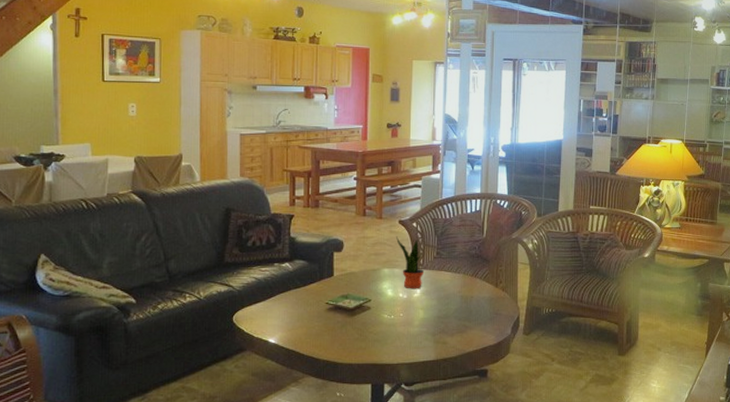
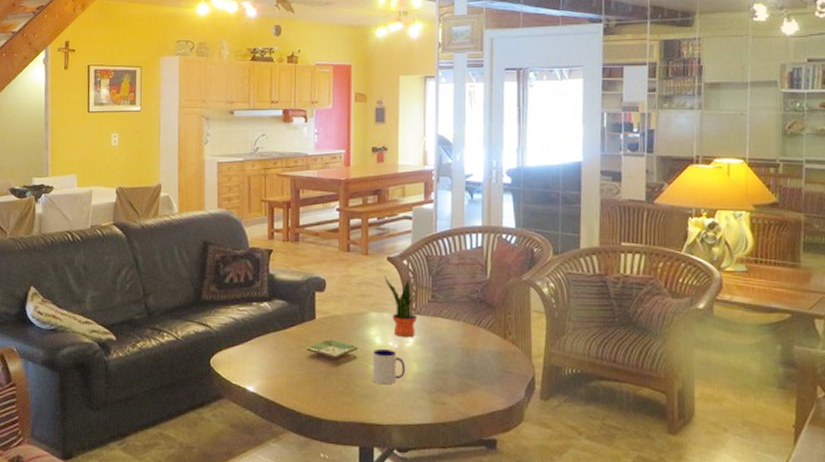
mug: none [385,300,413,330] -> present [373,349,406,385]

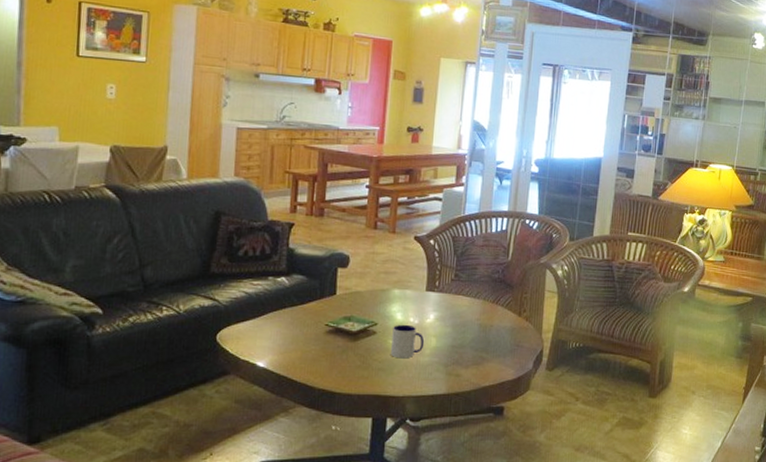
potted plant: present [385,275,418,338] -> none [410,254,440,314]

